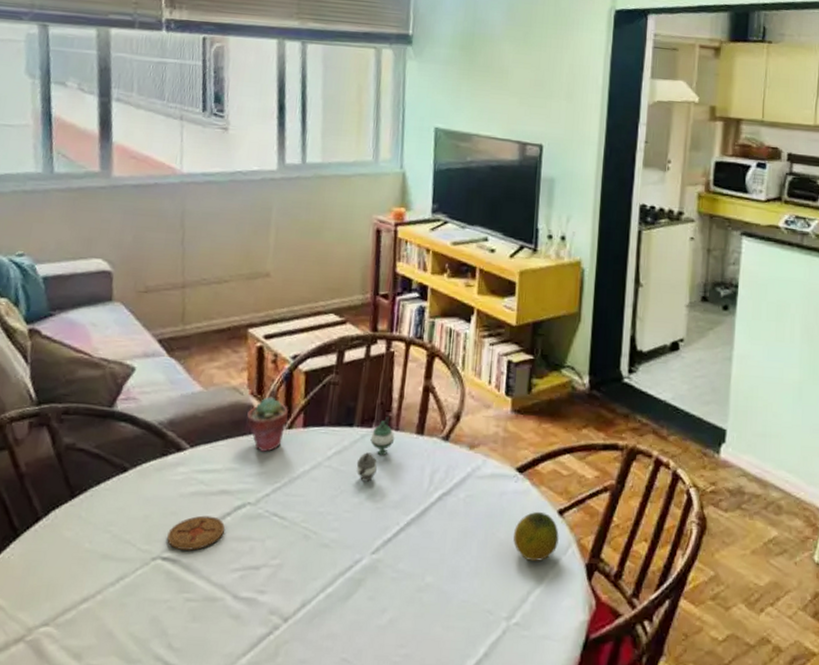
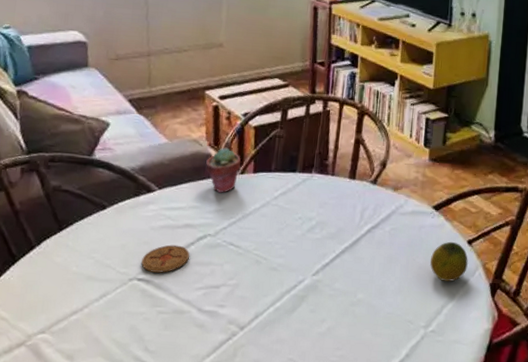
teapot: present [356,417,395,482] -> none [299,164,331,218]

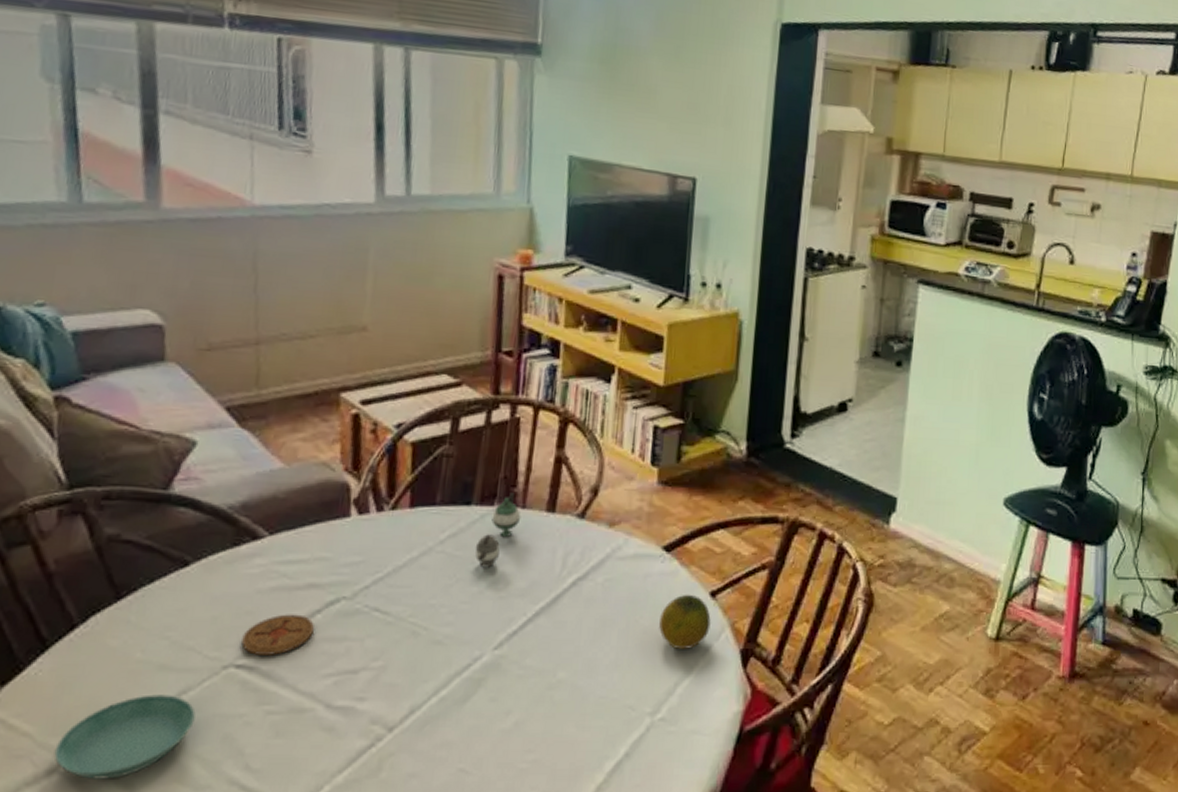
saucer: none [21,296,112,352] -> present [53,694,196,779]
potted succulent: present [206,147,241,194] -> none [340,472,392,539]
teapot: none [299,164,331,218] -> present [475,493,521,568]

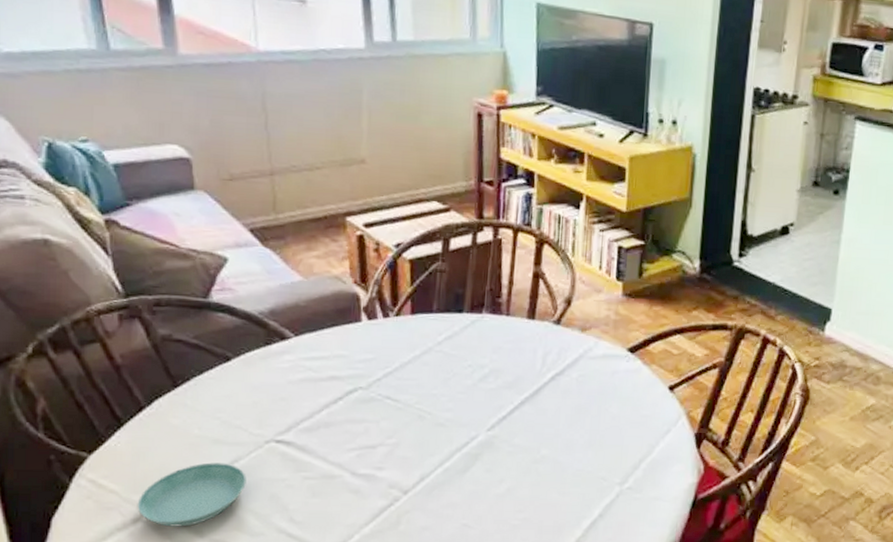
coaster: present [241,614,314,655] -> none [279,400,337,433]
teapot: present [475,493,521,568] -> none [468,302,506,365]
fruit: present [659,594,712,649] -> none [626,388,670,433]

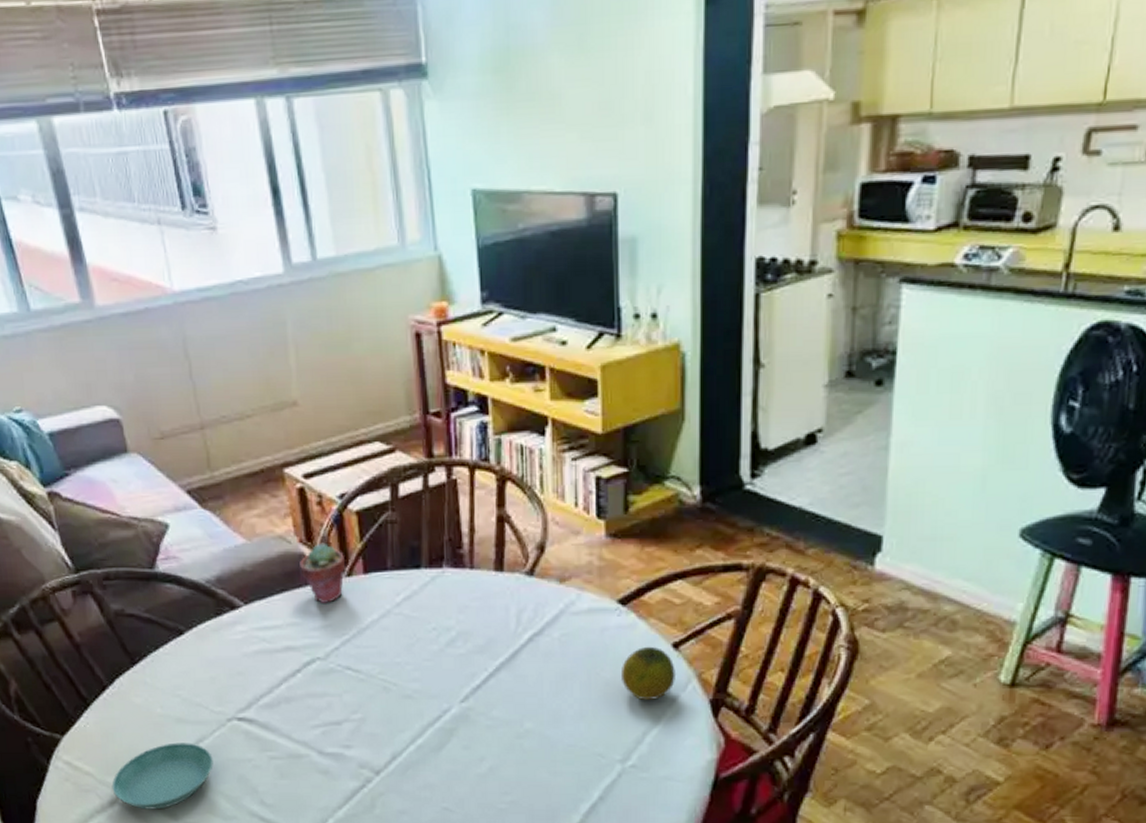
potted succulent: none [352,285,396,340] -> present [299,542,346,605]
fruit: none [626,388,670,433] -> present [622,646,677,700]

